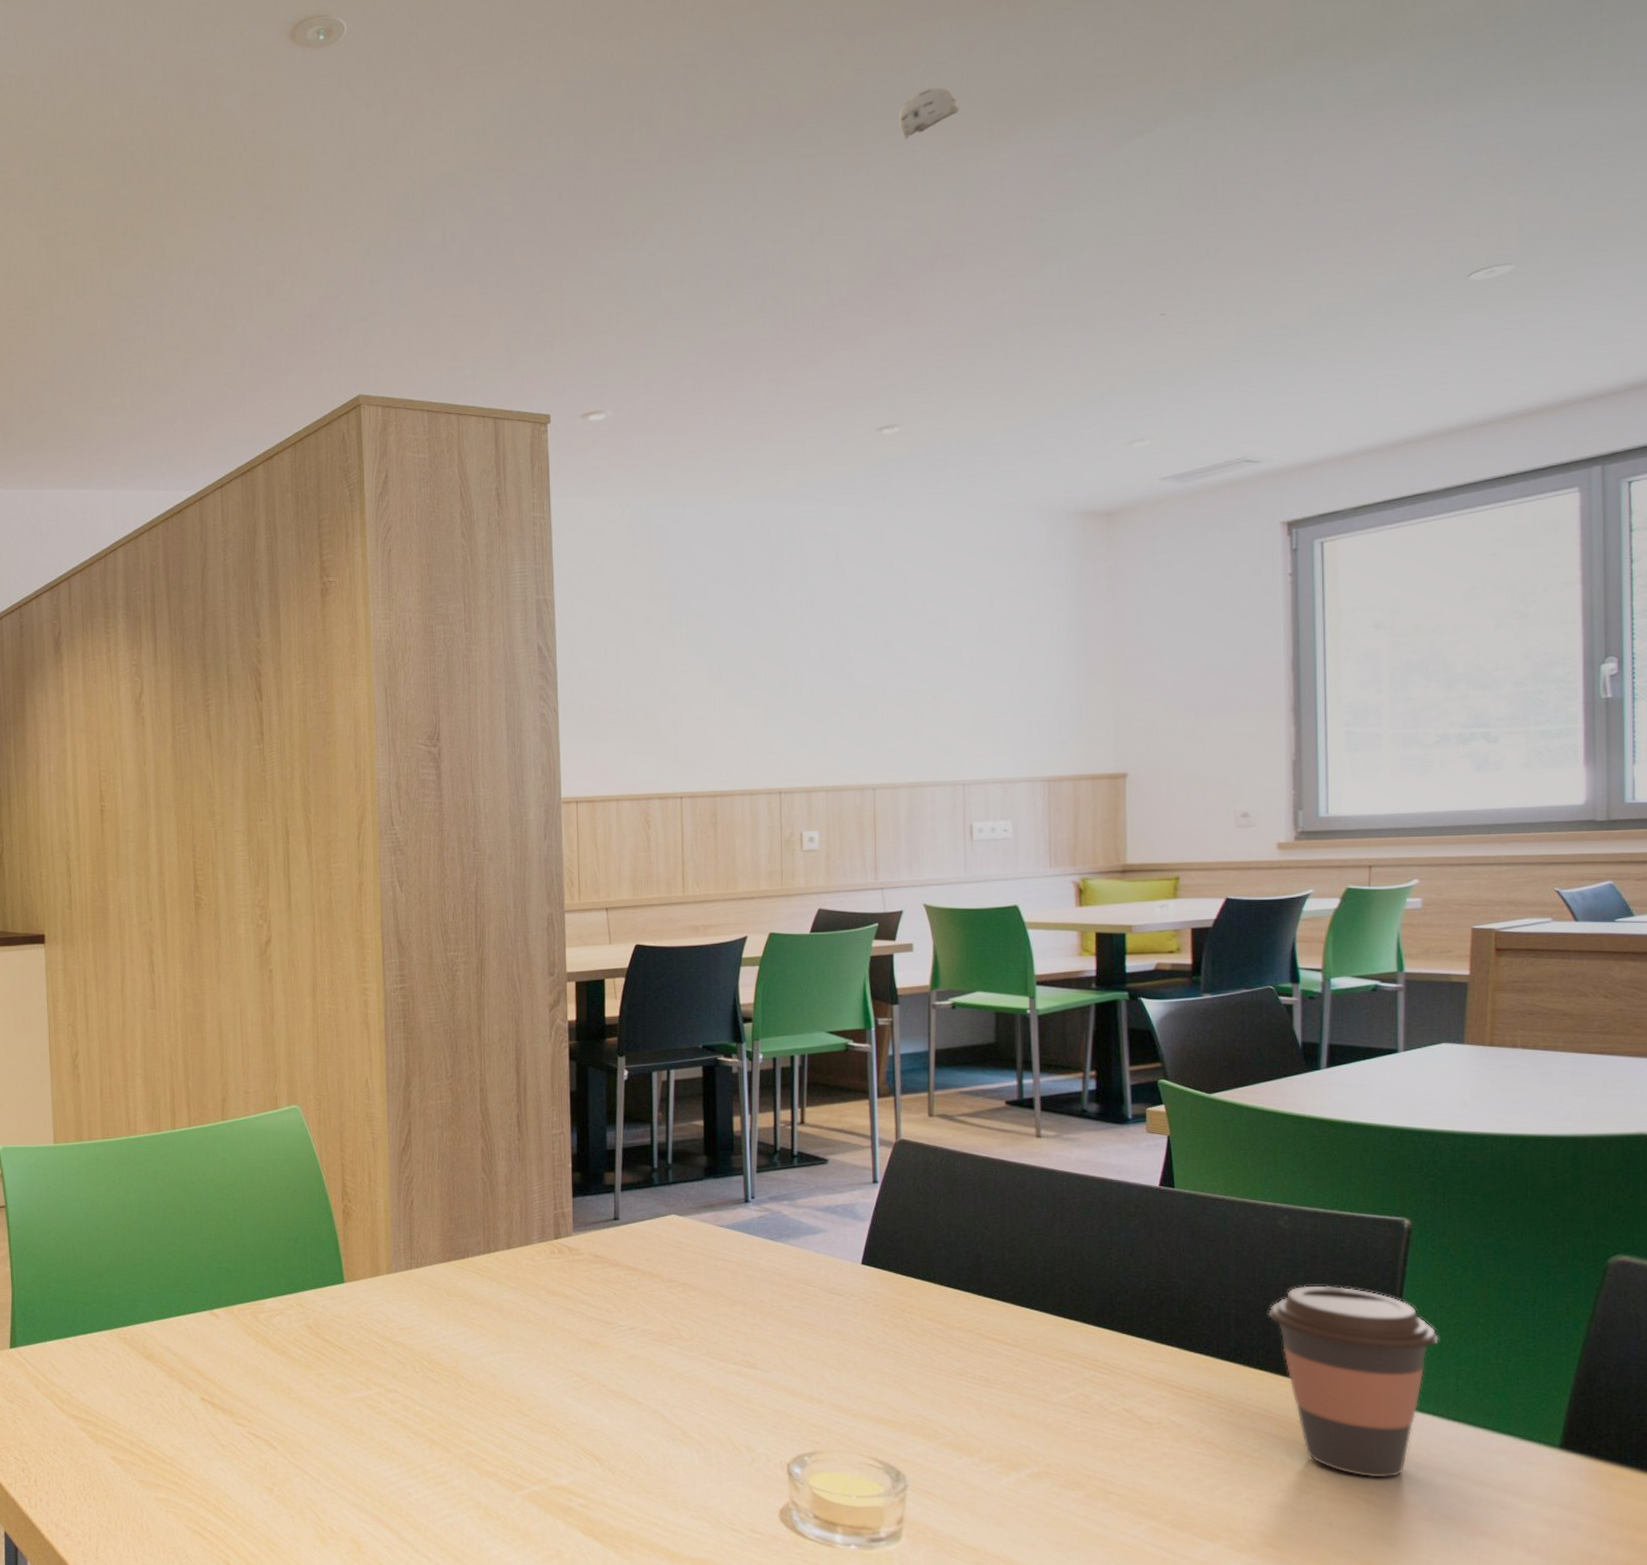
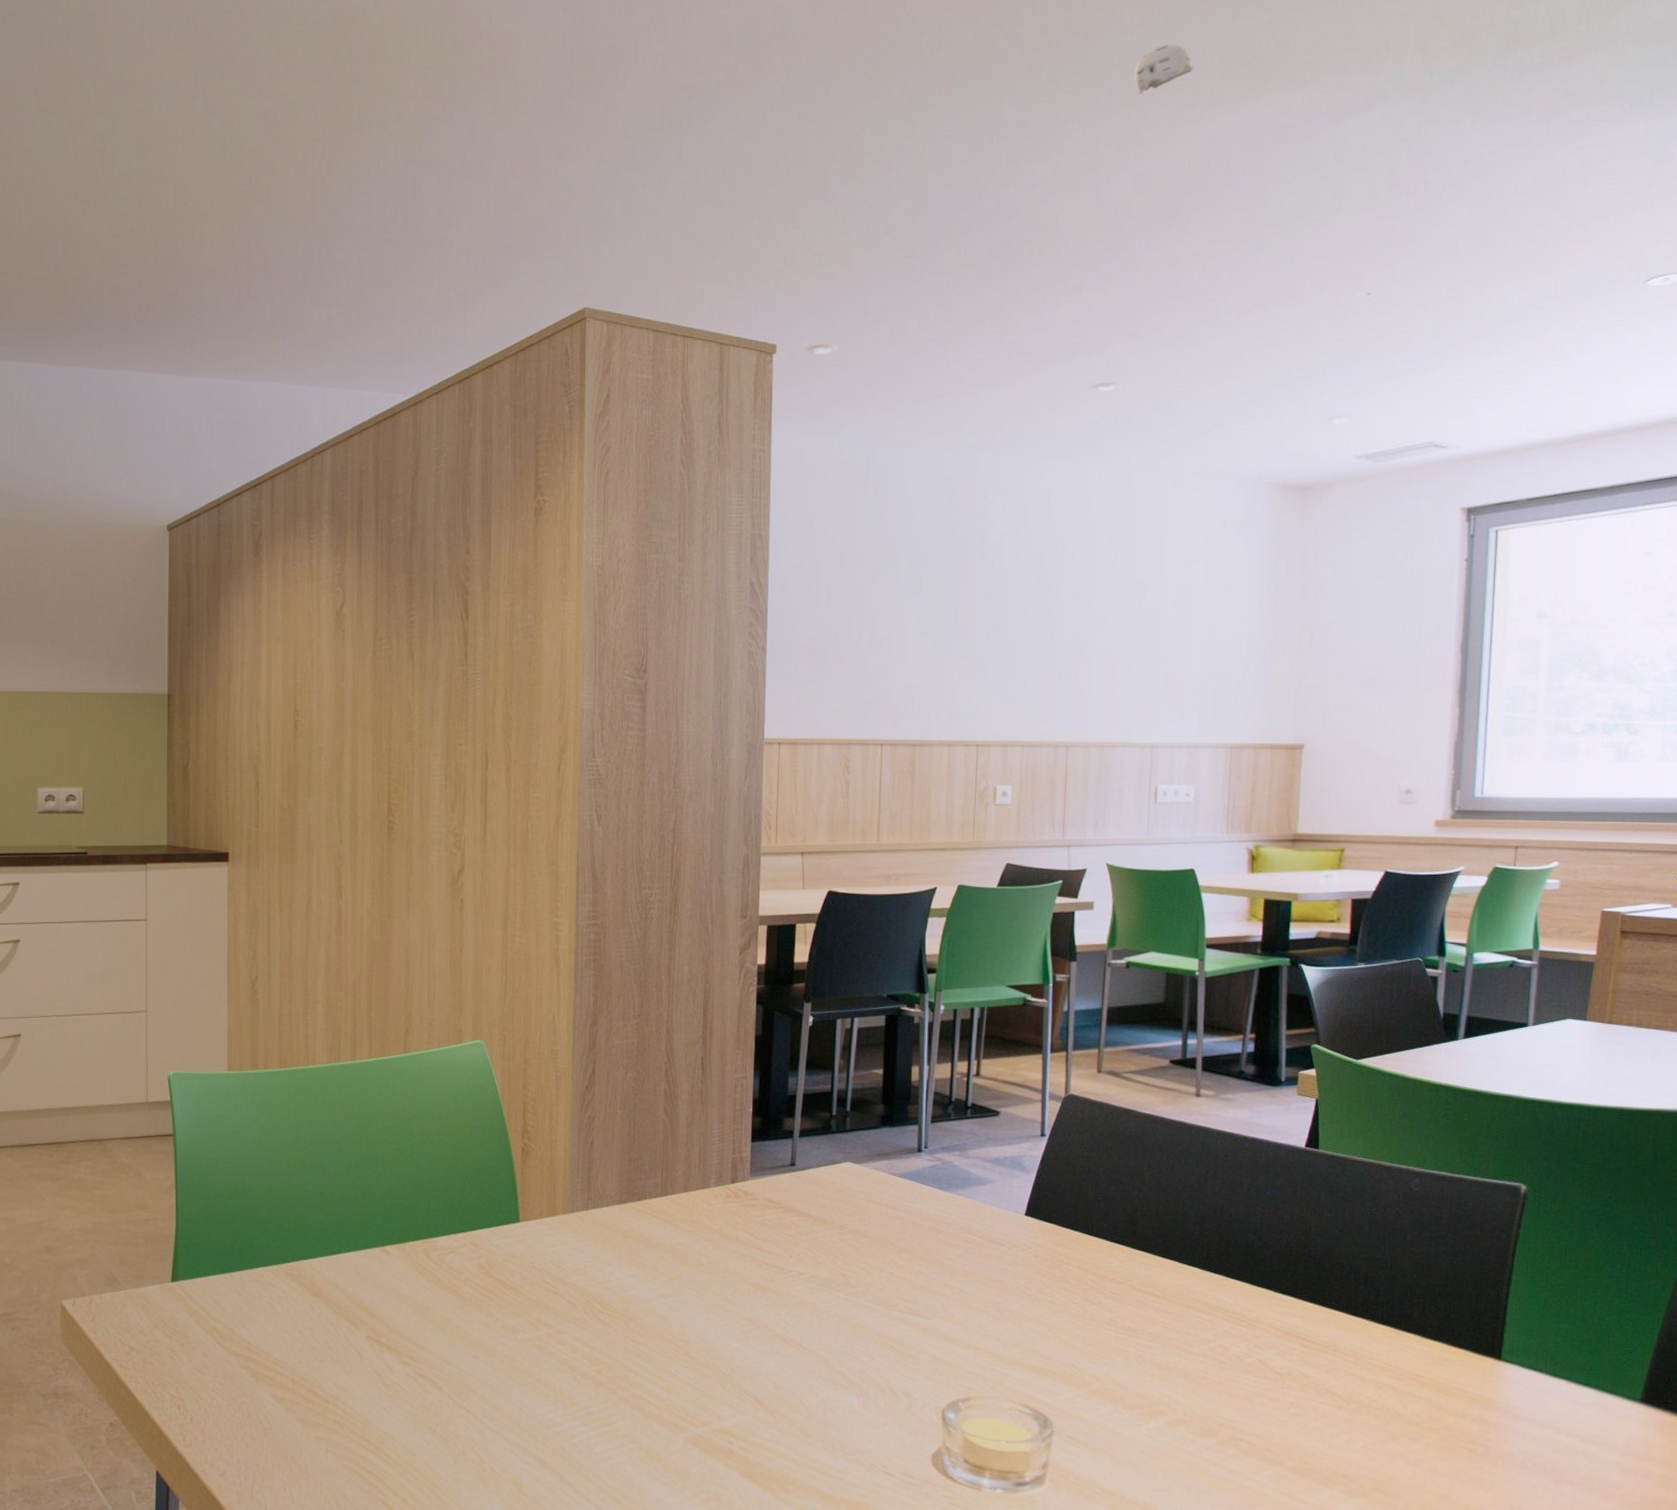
coffee cup: present [1268,1285,1439,1478] -> none [1394,1245,1543,1429]

